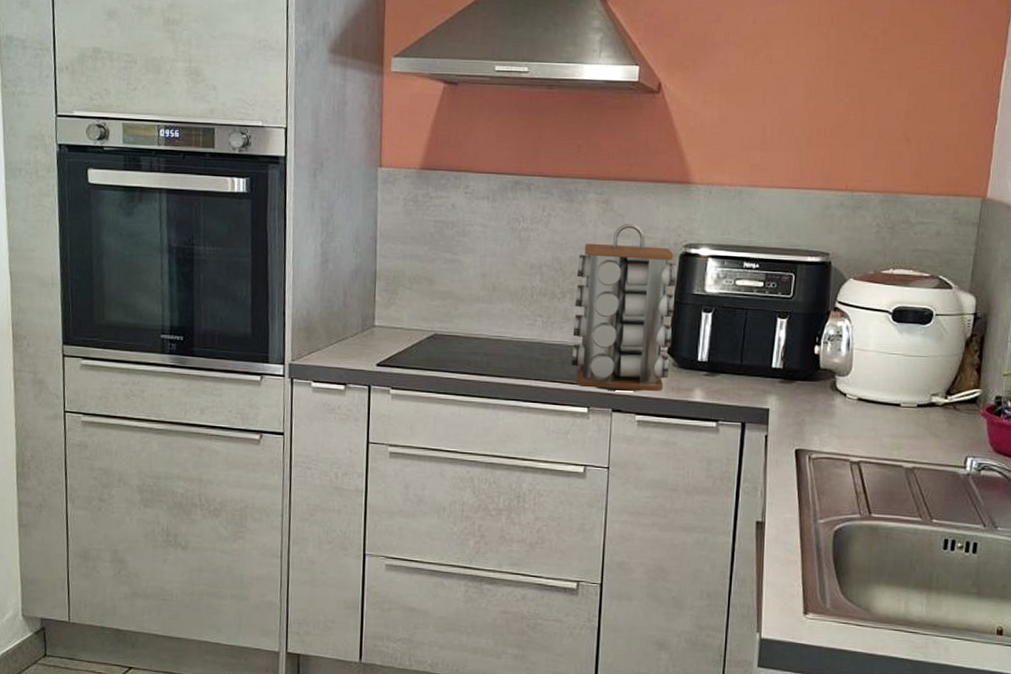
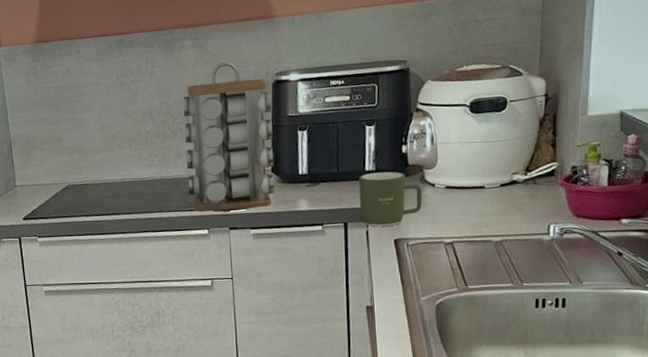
mug: none [761,371,832,433] -> present [358,171,423,227]

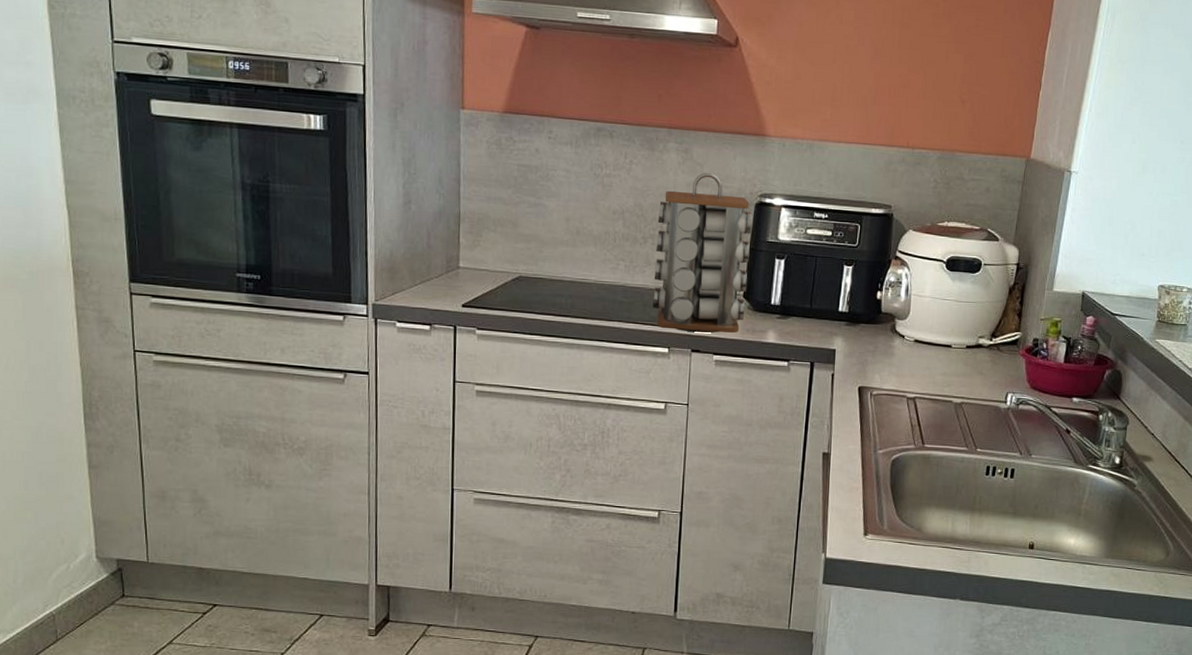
mug: present [358,171,423,227] -> none [828,314,892,372]

